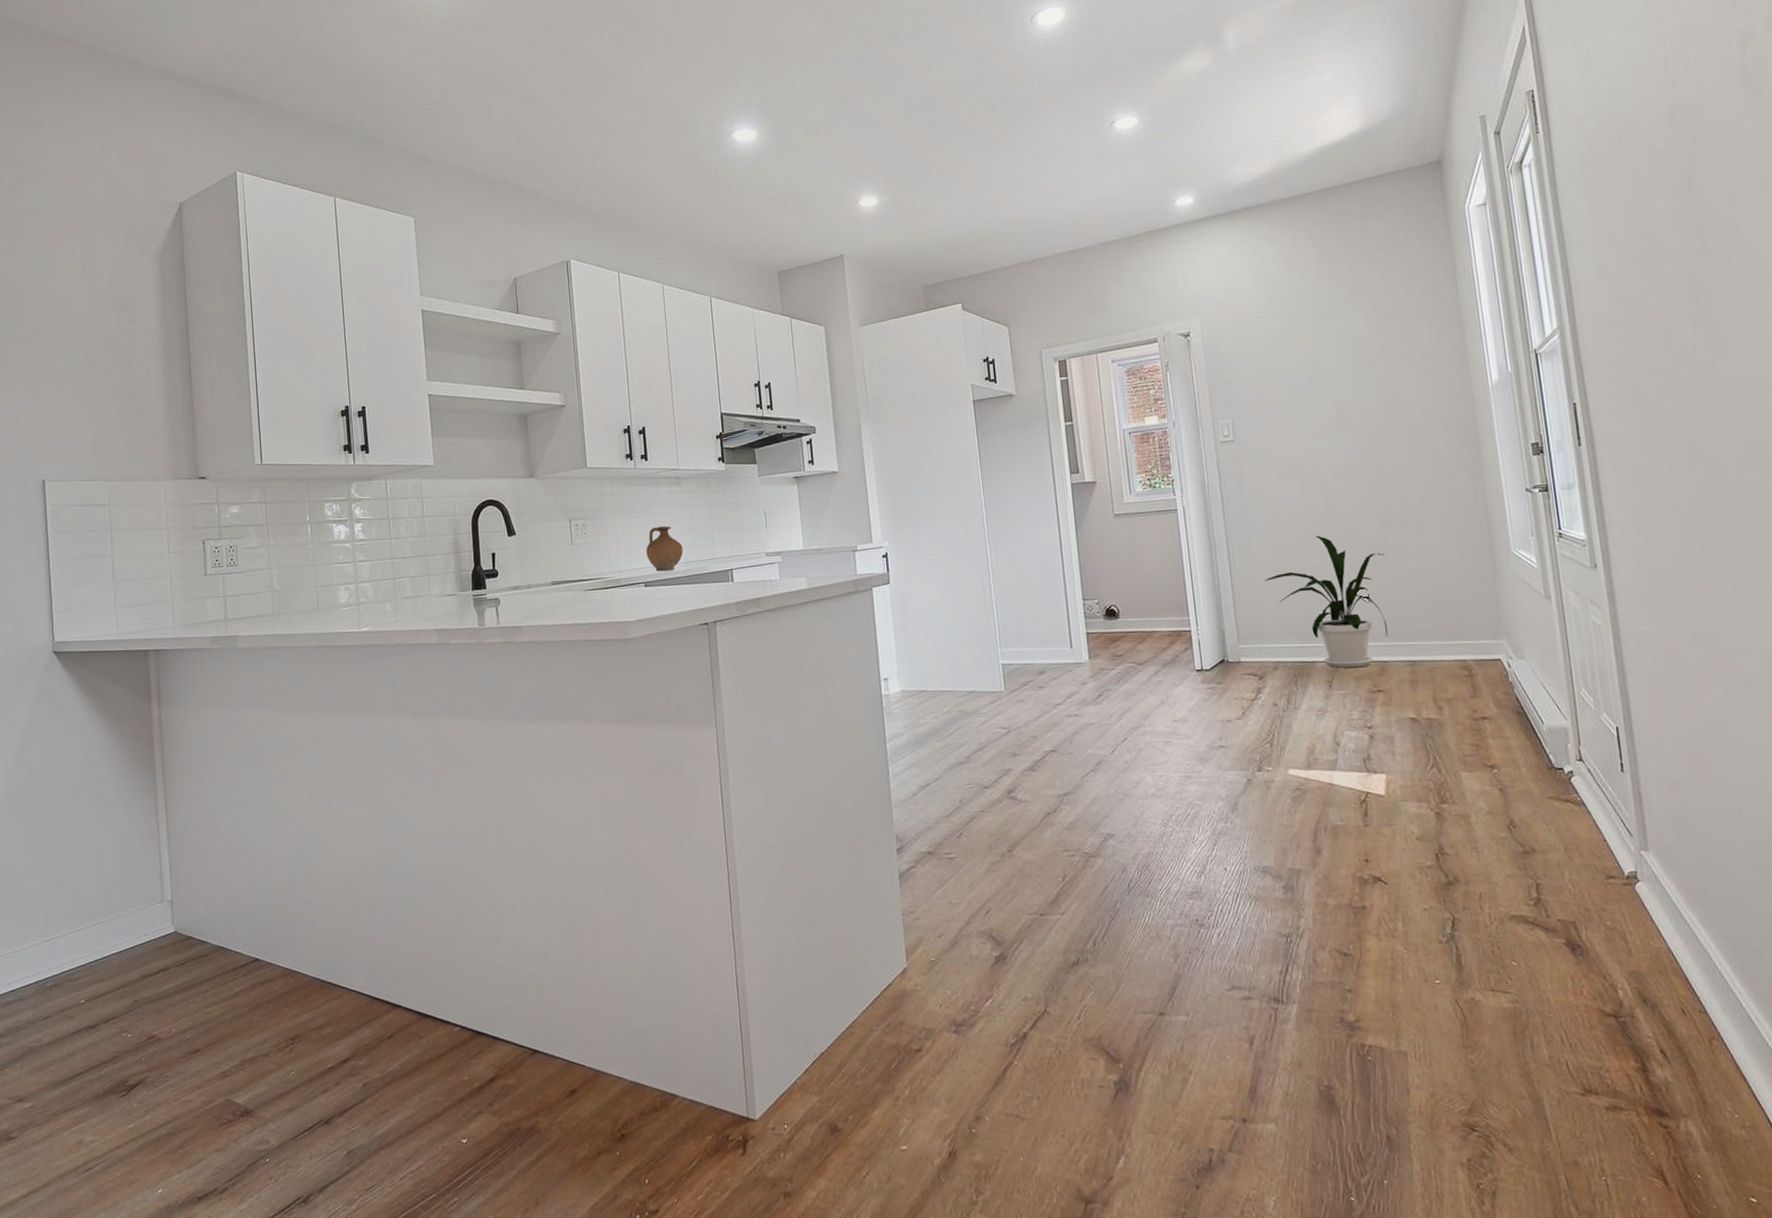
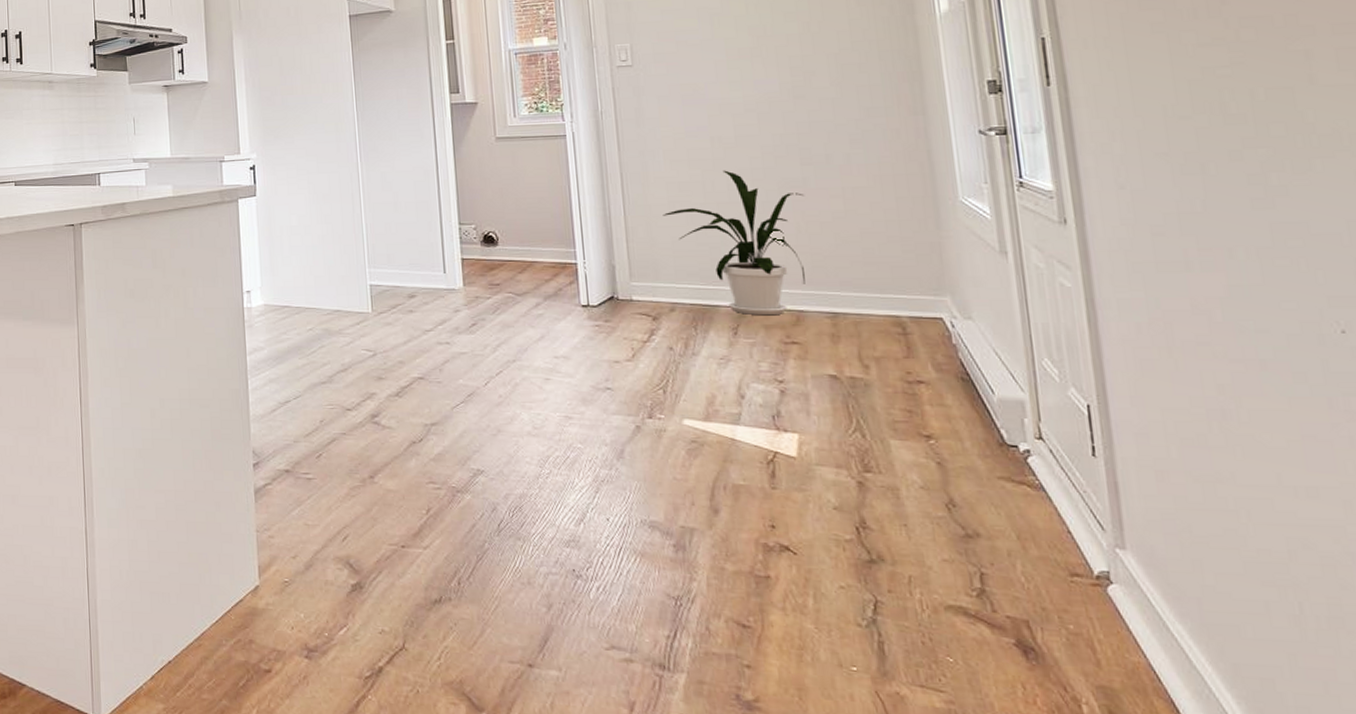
ceramic jug: present [646,525,684,572] -> none [18,127,53,172]

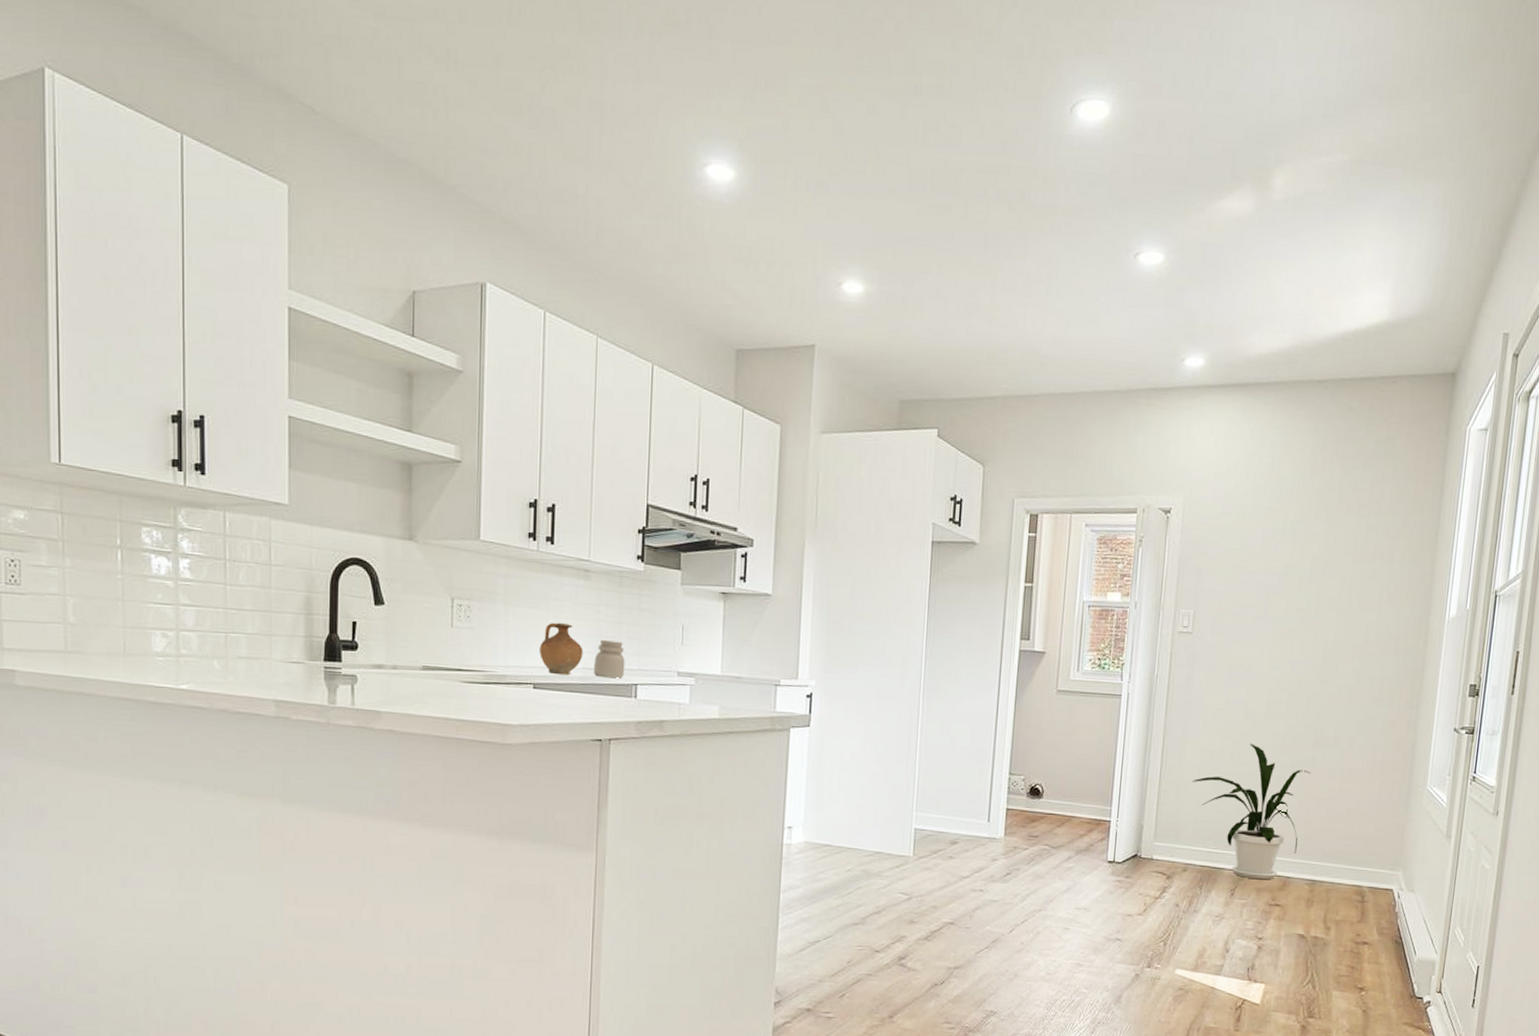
ceramic jug: none [18,127,53,172] -> present [540,622,583,676]
jar: none [62,138,89,171] -> present [594,640,625,679]

